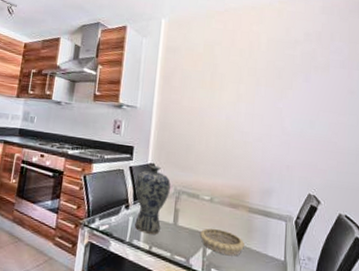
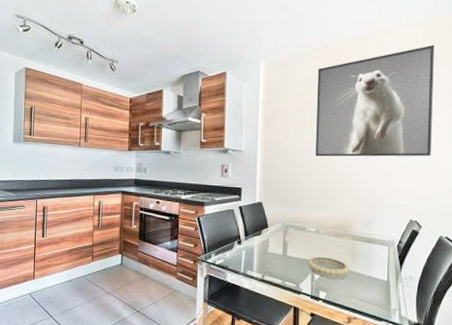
vase: present [135,165,171,234] -> none [245,204,278,265]
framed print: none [213,18,332,128] -> present [316,45,434,157]

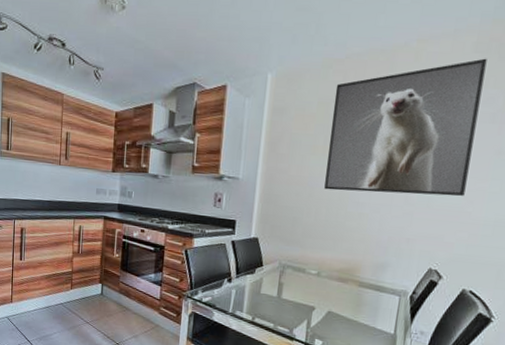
decorative bowl: present [308,256,350,280] -> none [305,301,352,329]

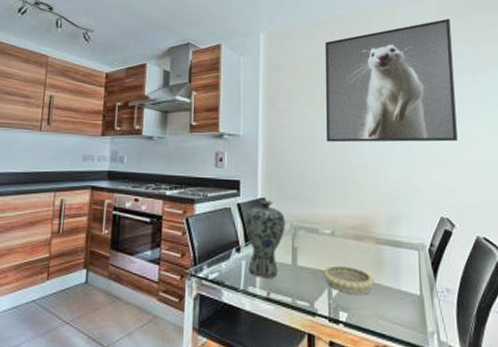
vase: none [237,239,275,306] -> present [245,200,285,278]
decorative bowl: none [305,301,352,329] -> present [324,265,374,295]

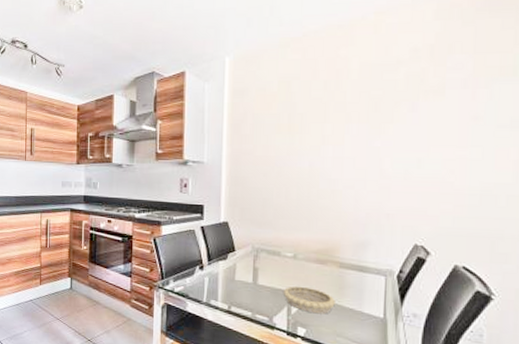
vase: present [245,200,285,278] -> none [208,224,247,294]
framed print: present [325,18,458,143] -> none [293,24,450,168]

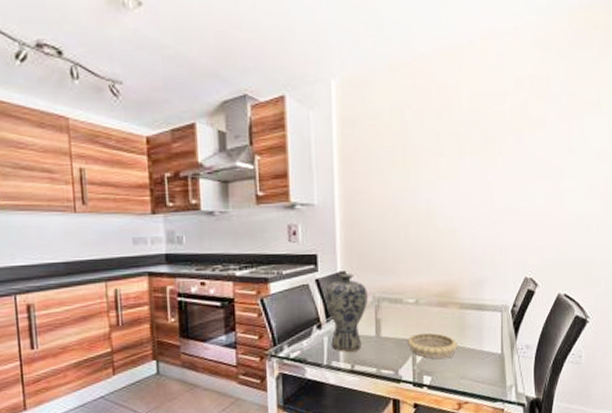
vase: none [208,224,247,294] -> present [325,273,368,352]

